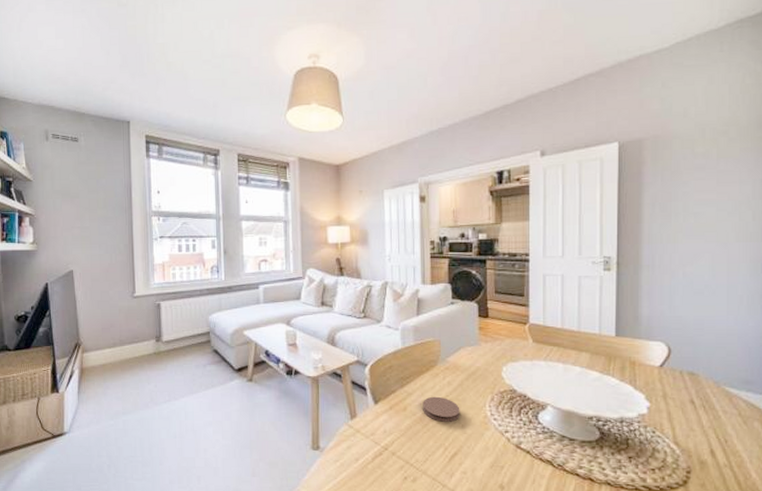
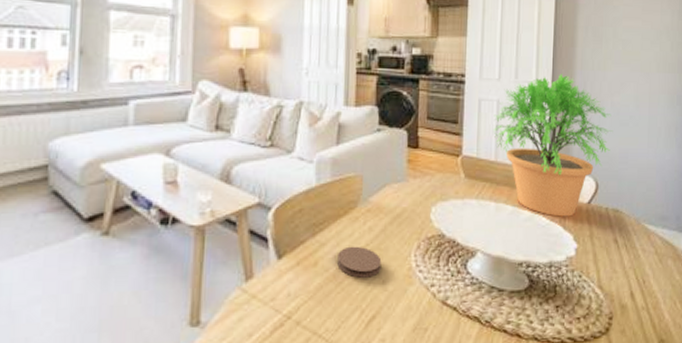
potted plant: none [558,248,685,378] -> present [493,73,612,217]

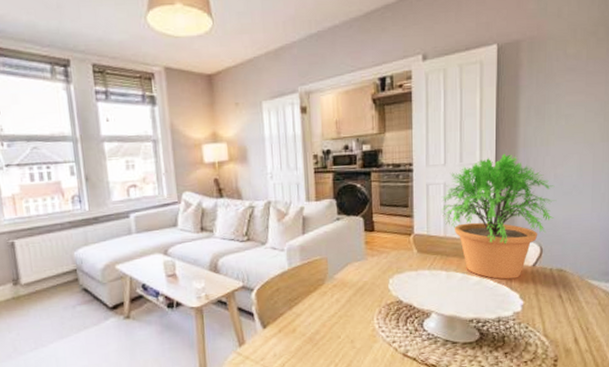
coaster: present [337,246,382,278] -> none [312,314,349,339]

